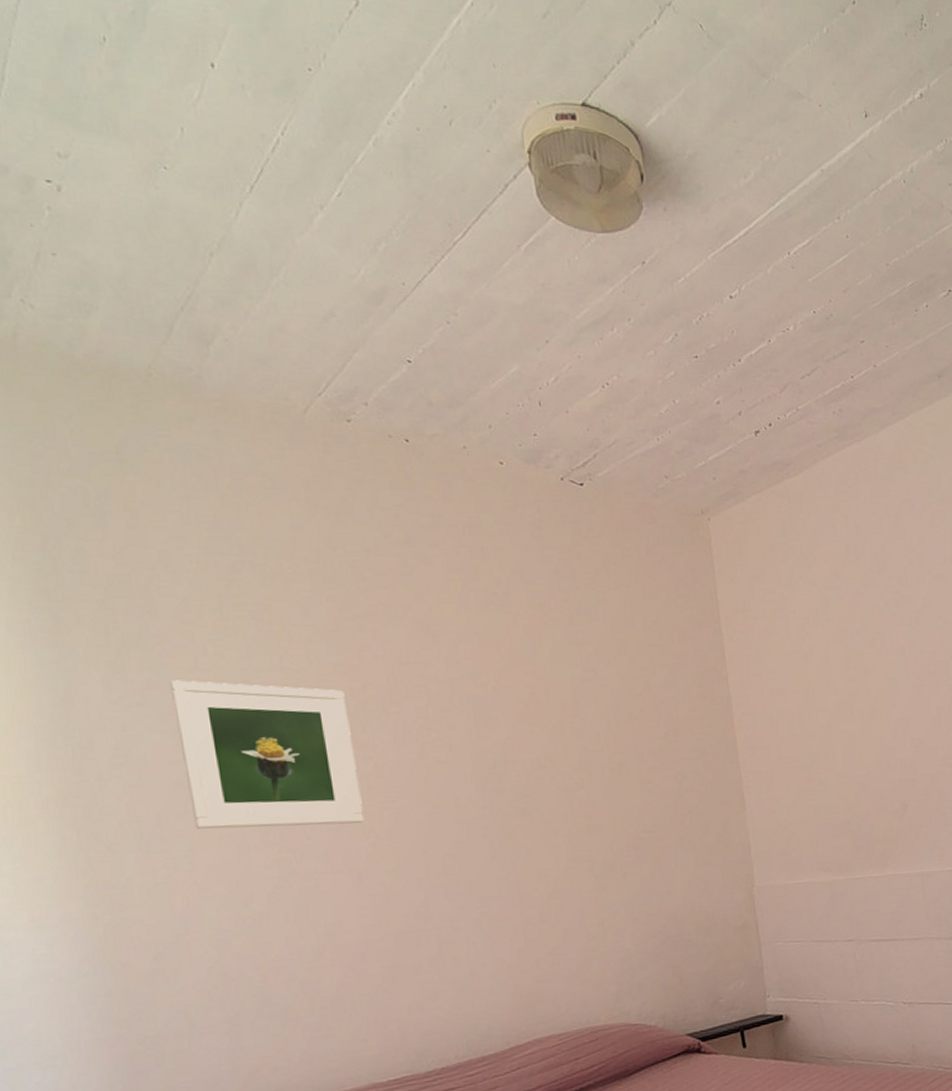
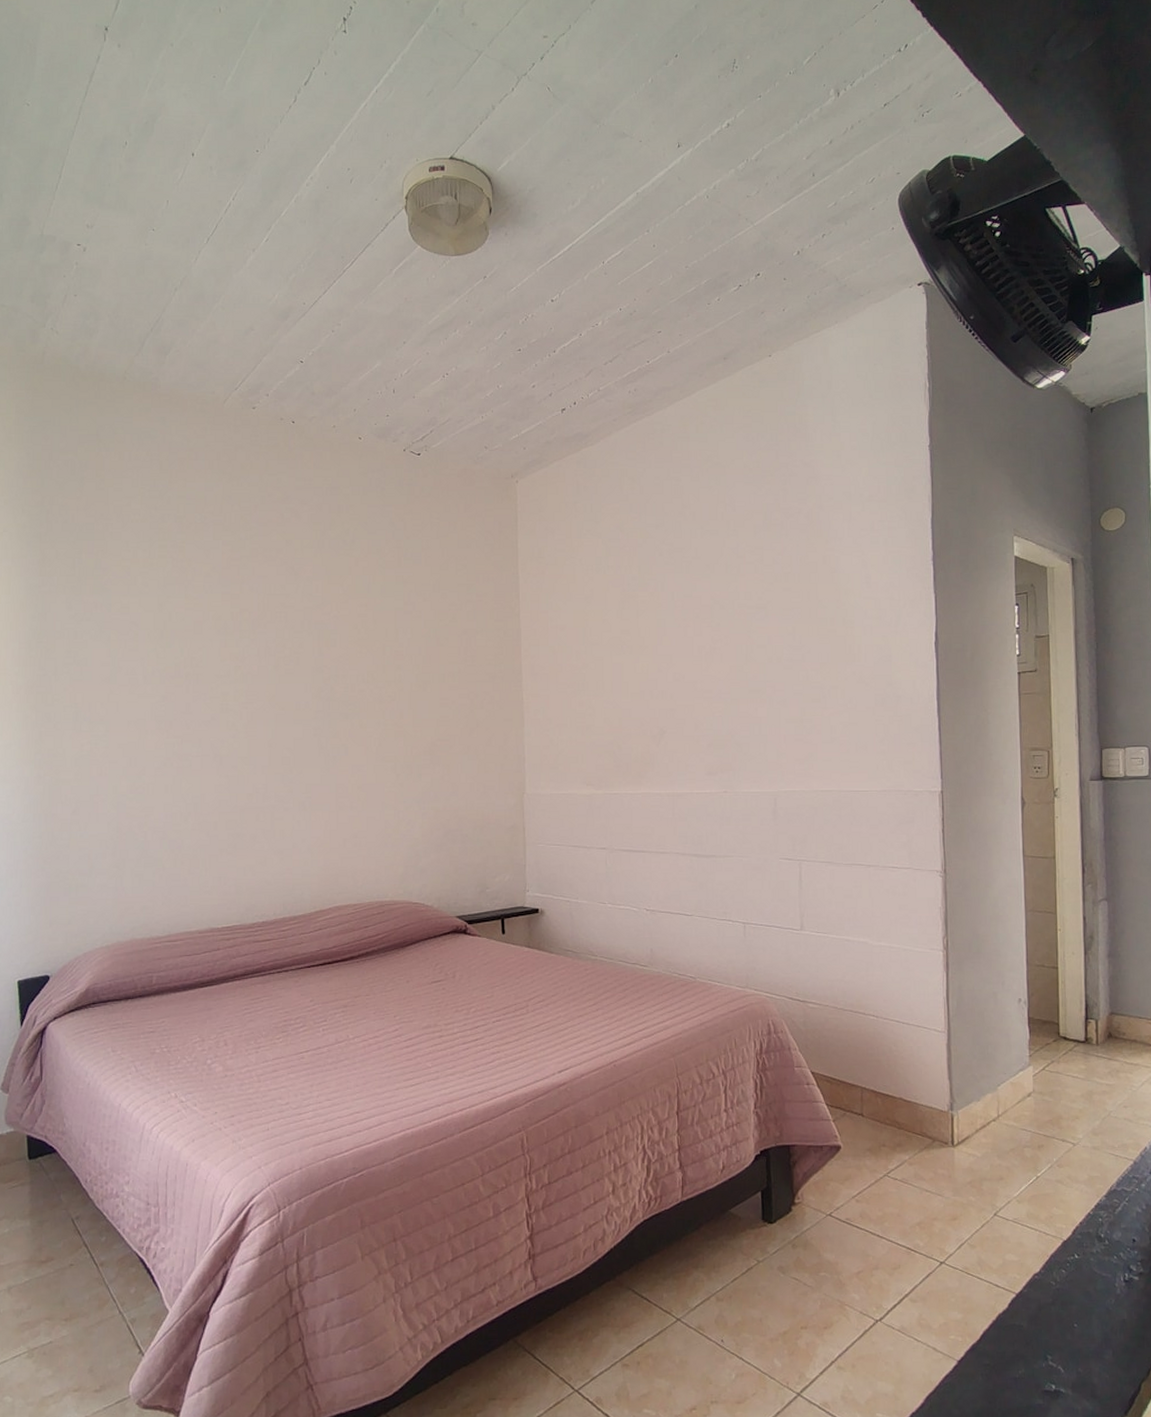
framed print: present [169,680,364,829] -> none [109,602,229,718]

